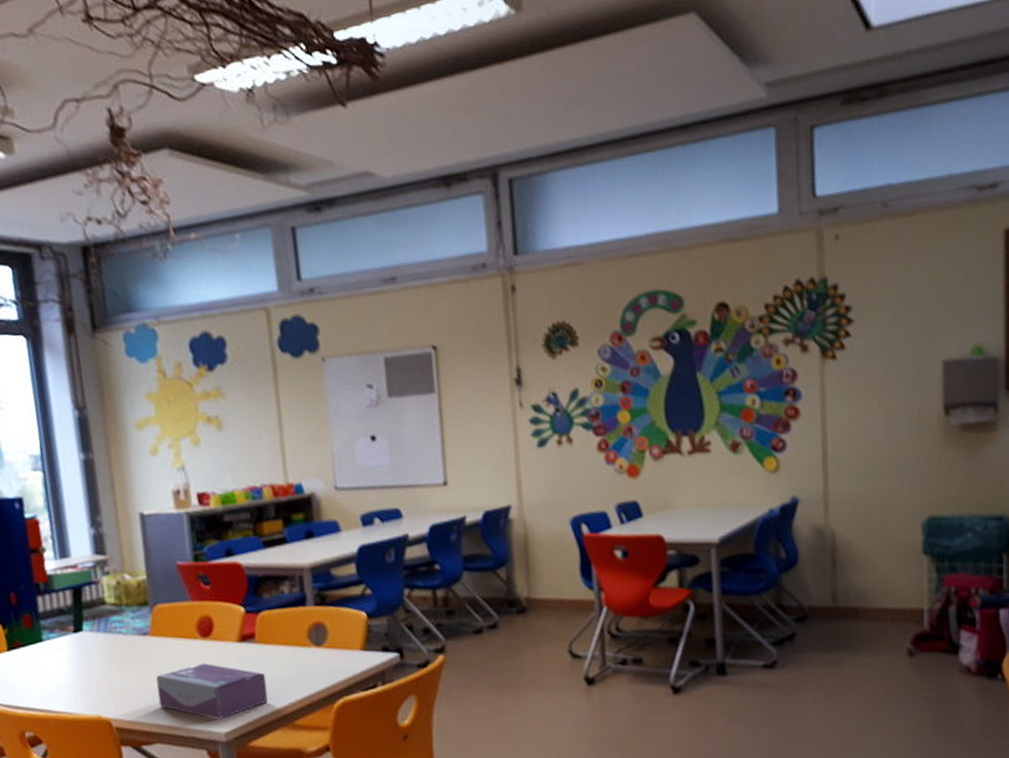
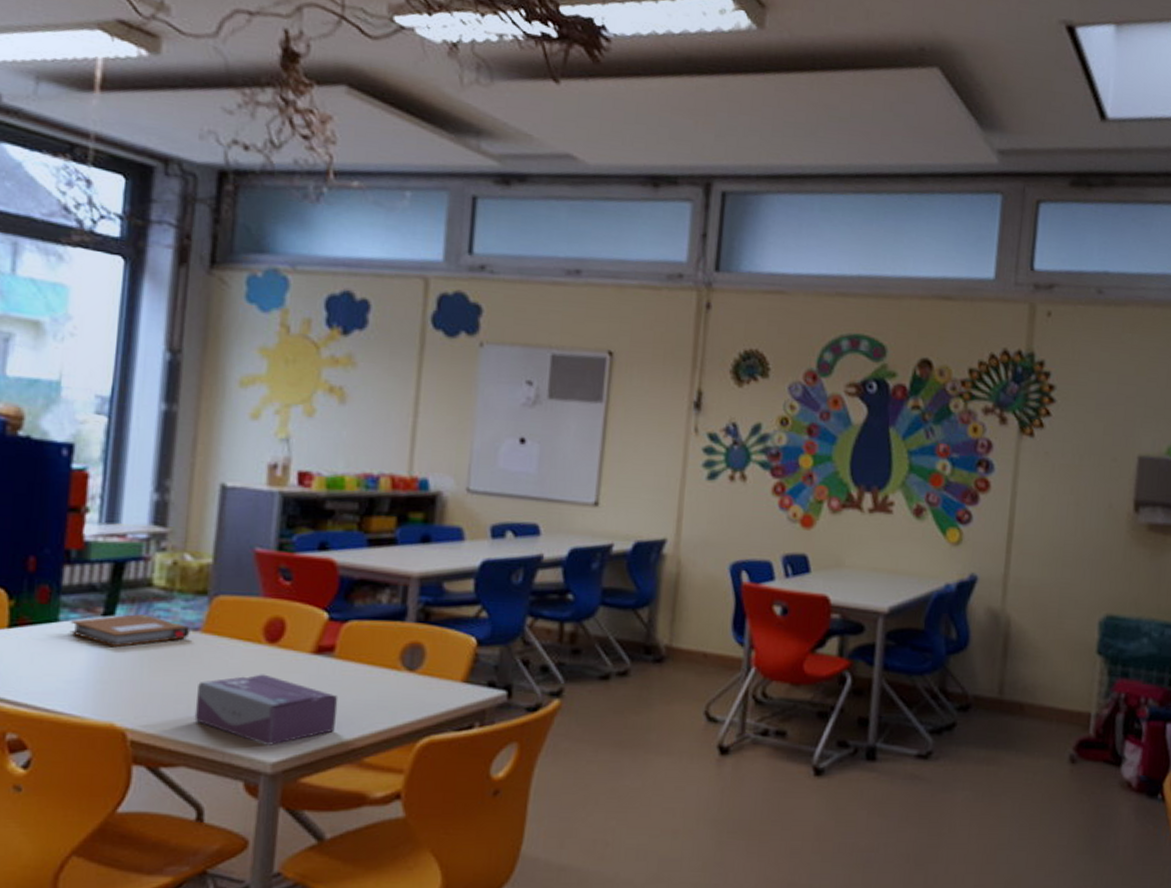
notebook: none [51,627,142,656] -> present [69,614,190,648]

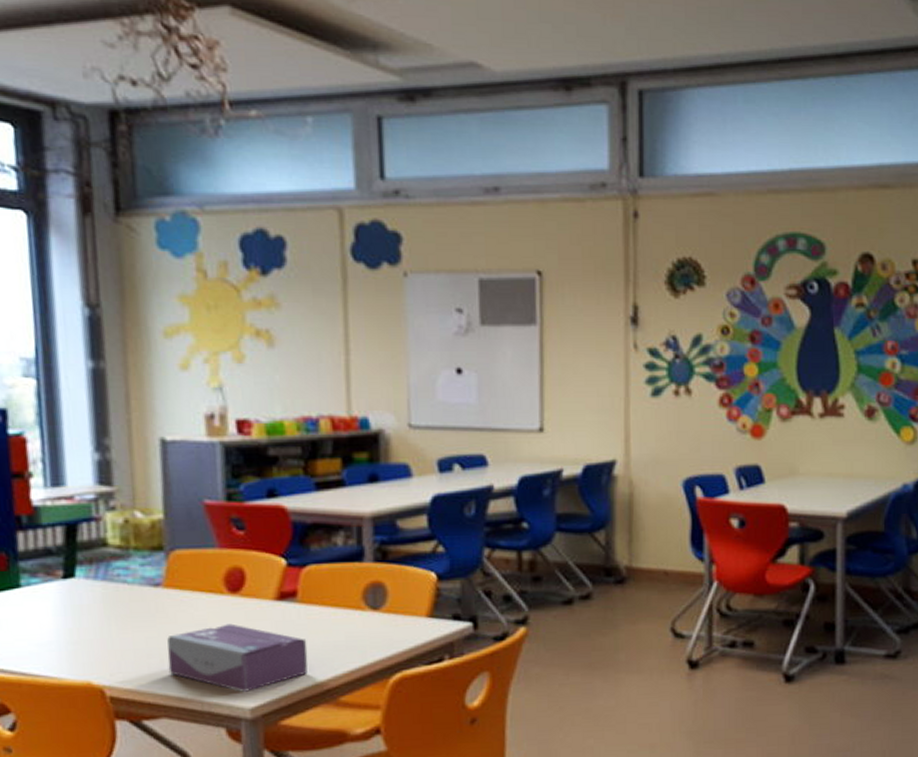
notebook: present [69,614,190,648] -> none [32,574,152,609]

